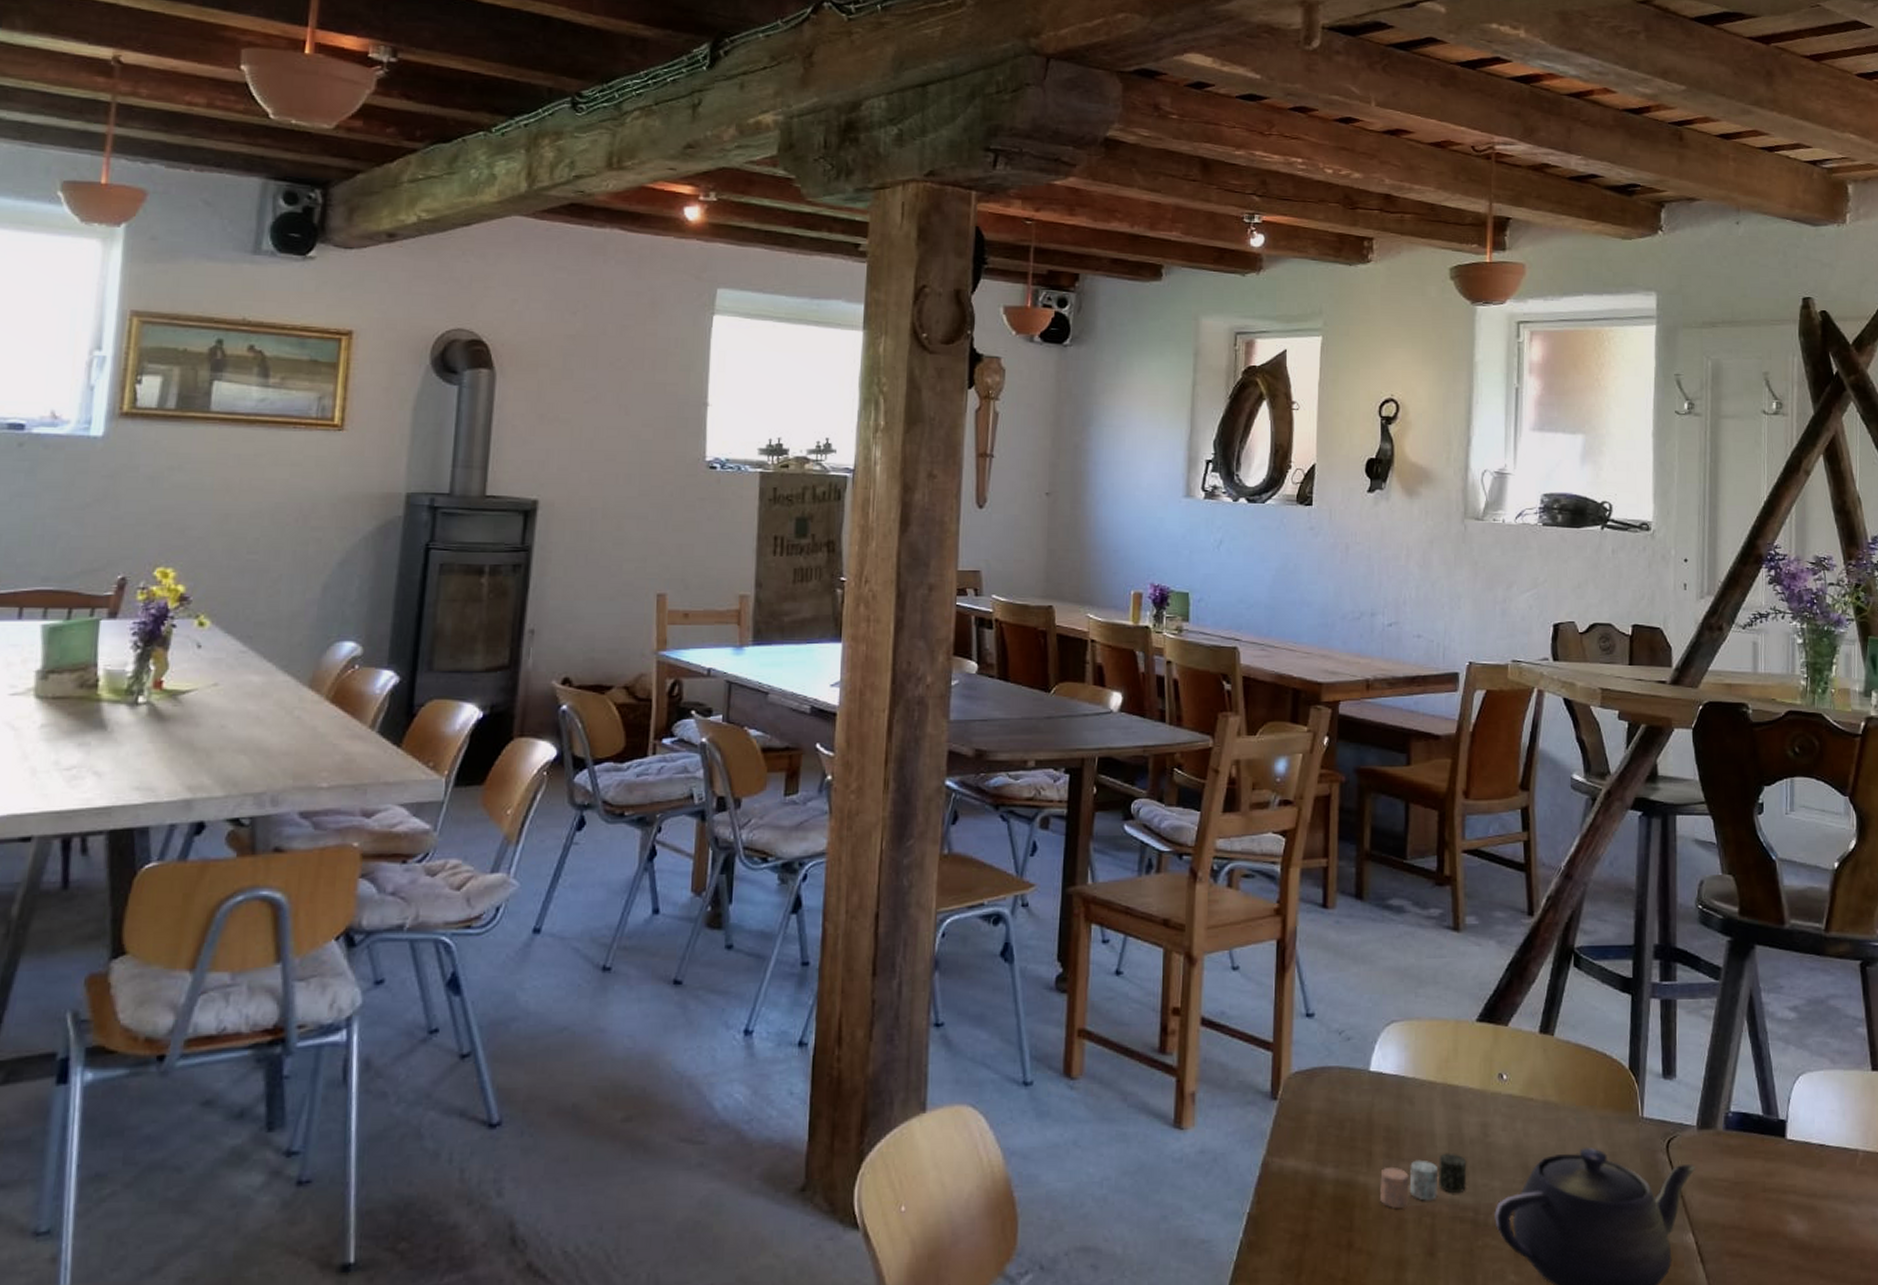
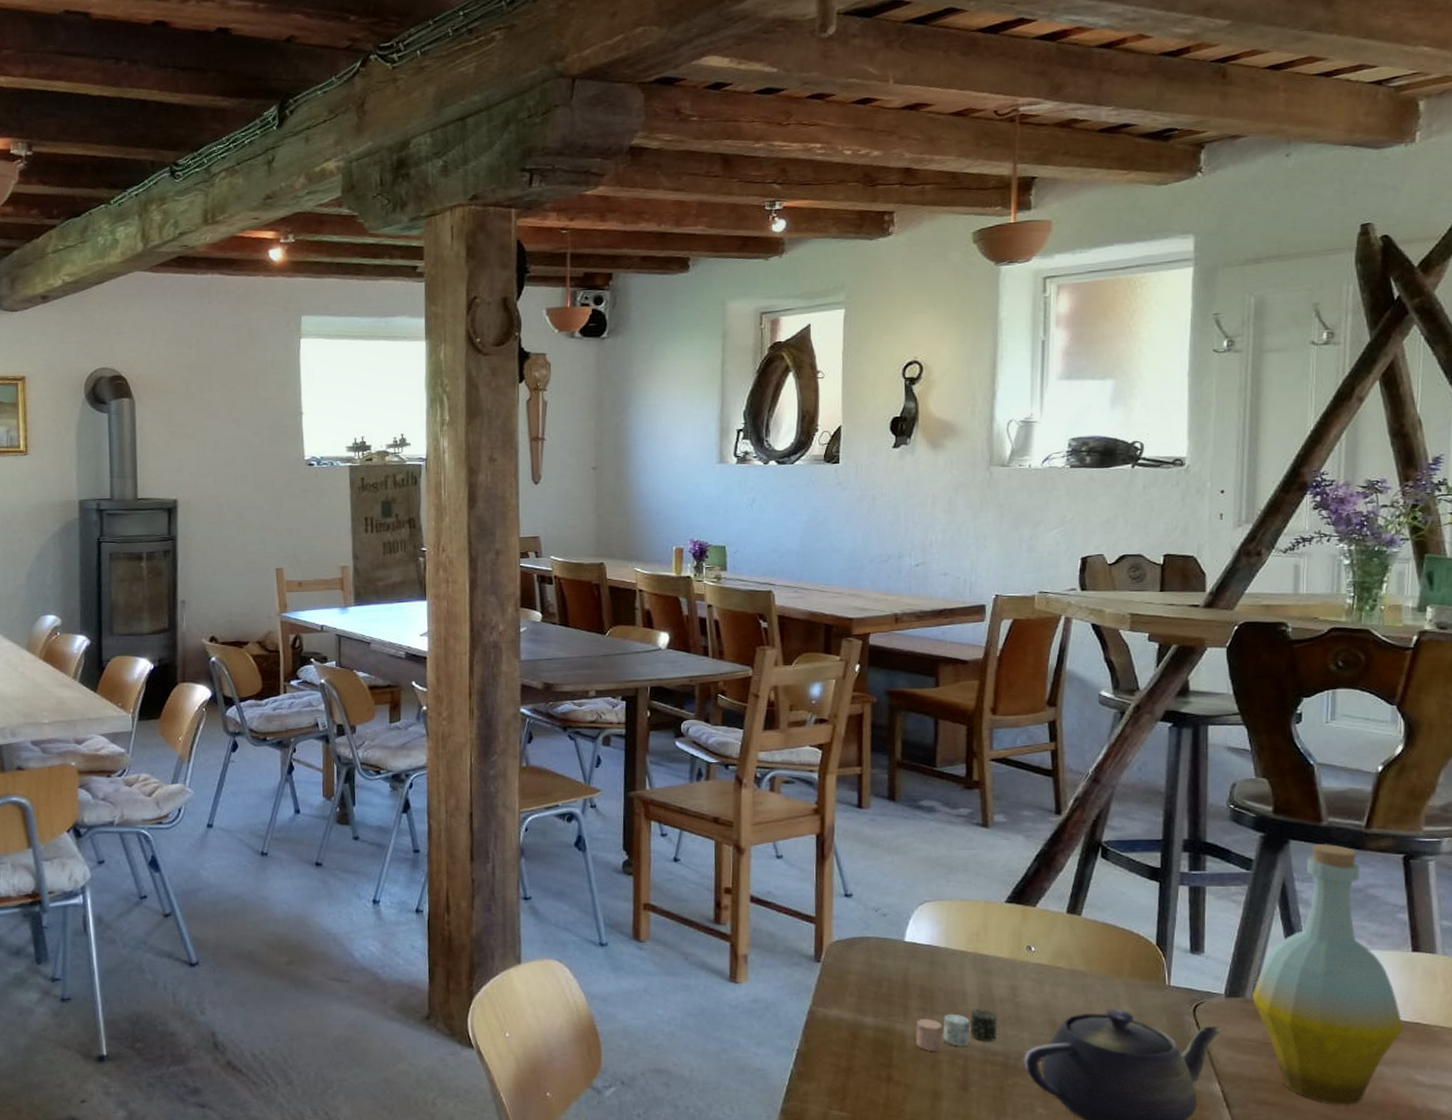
bottle: none [1724,949,1867,1253] -> present [1253,844,1404,1105]

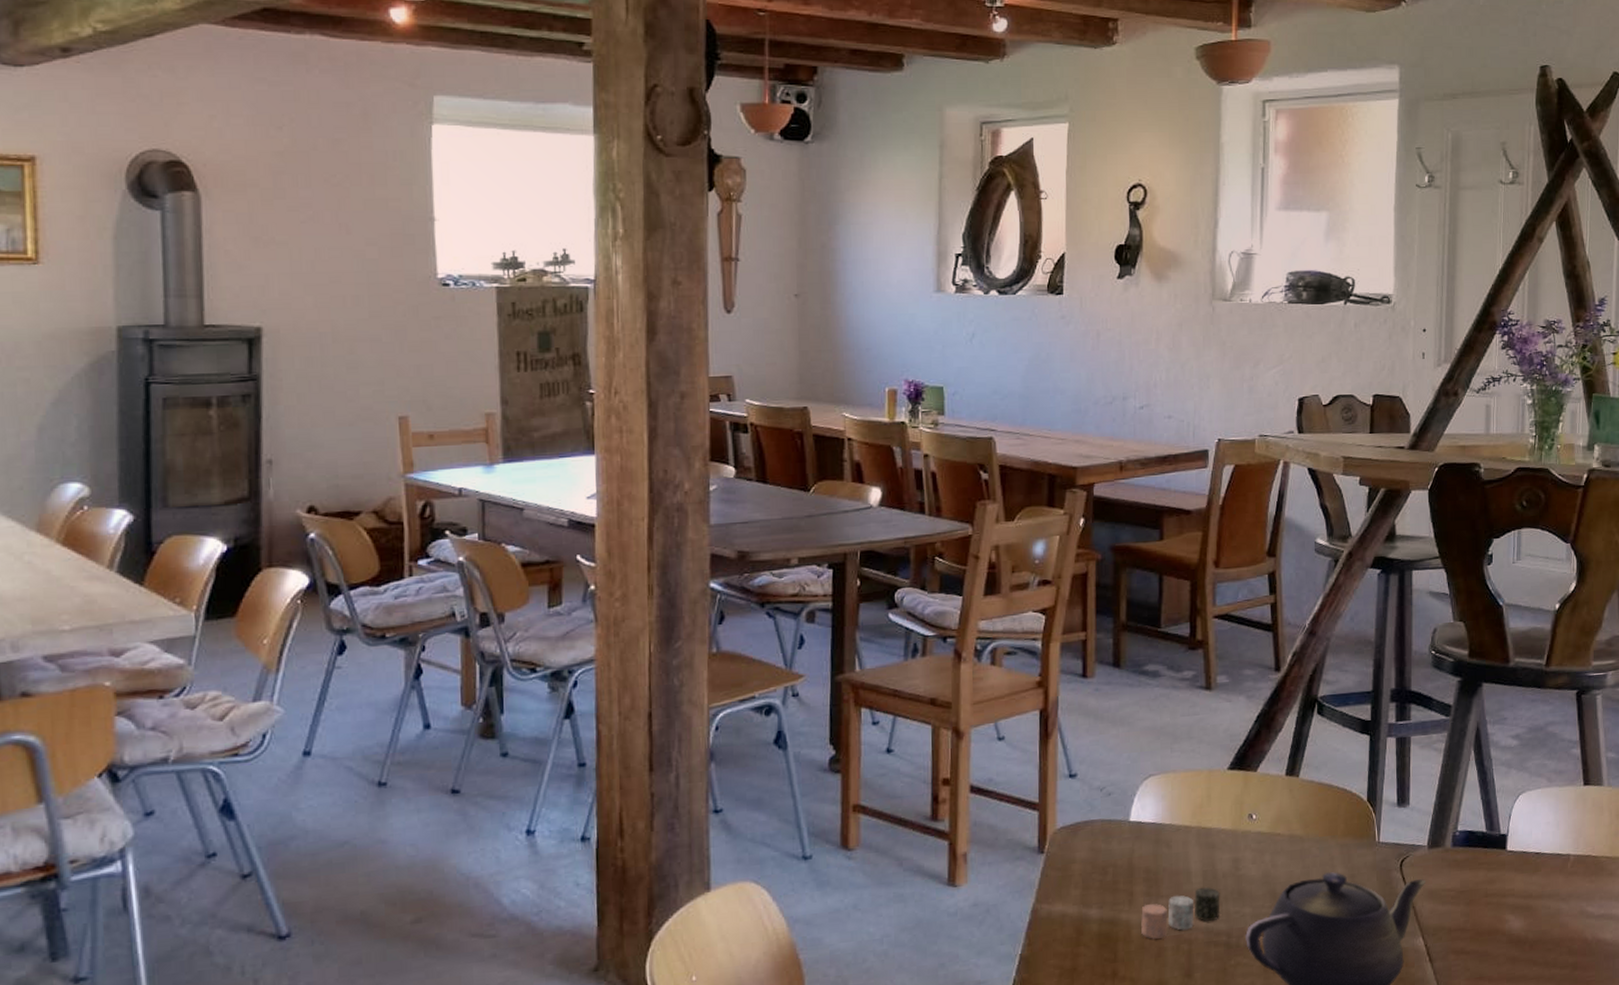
bottle: present [1253,844,1404,1105] -> none [1452,684,1577,945]

